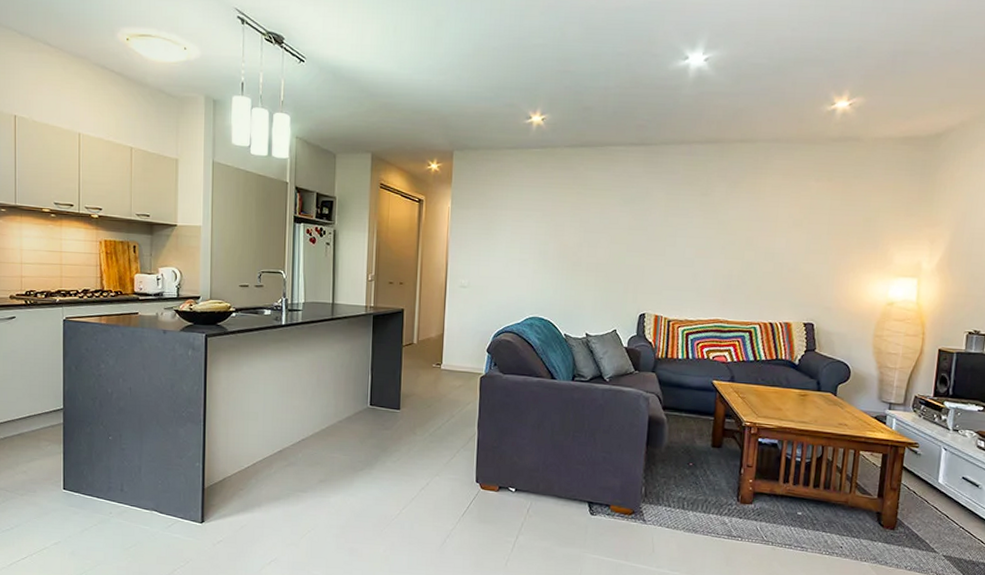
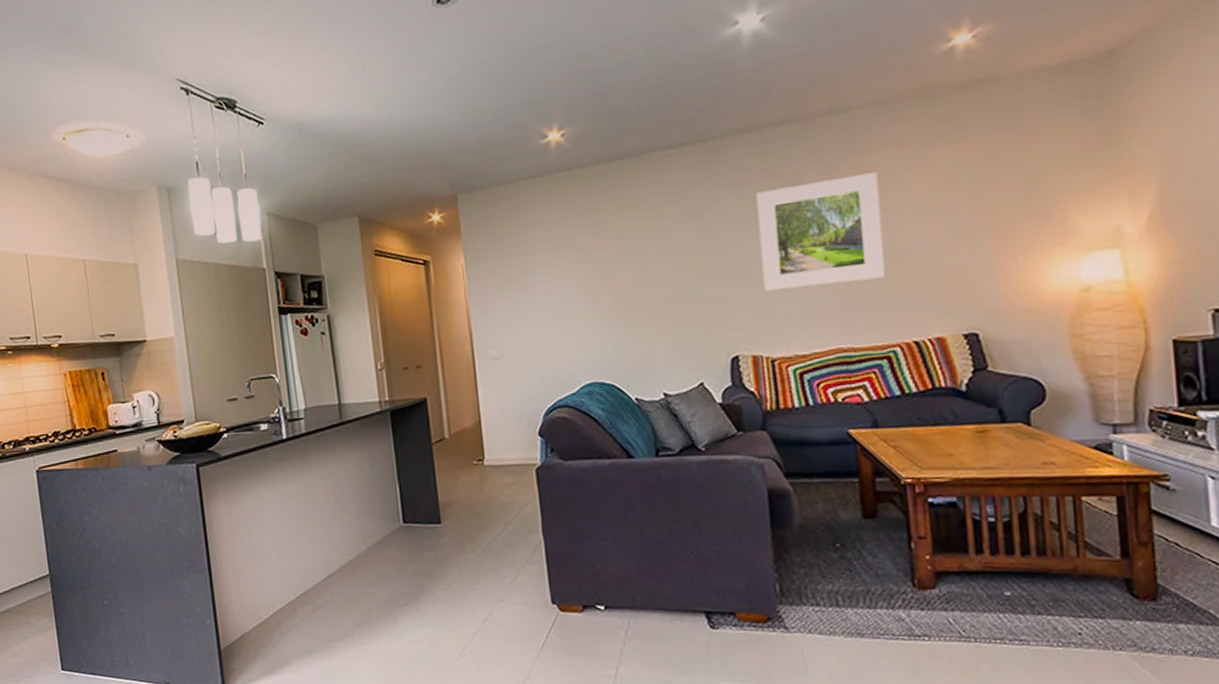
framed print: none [672,191,767,272] -> present [755,172,885,291]

